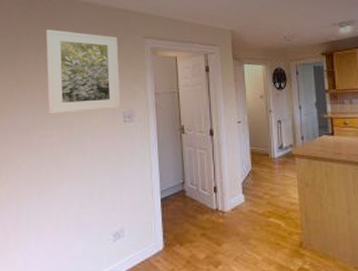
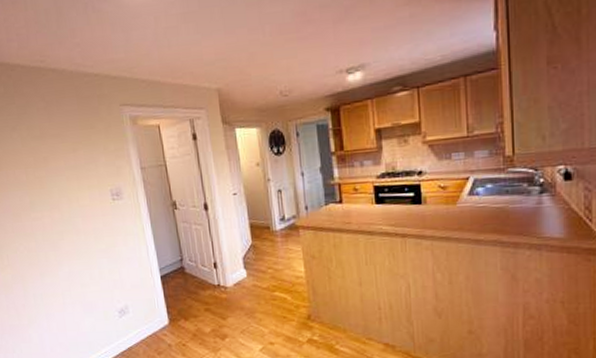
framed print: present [45,29,121,114] -> none [16,103,107,196]

